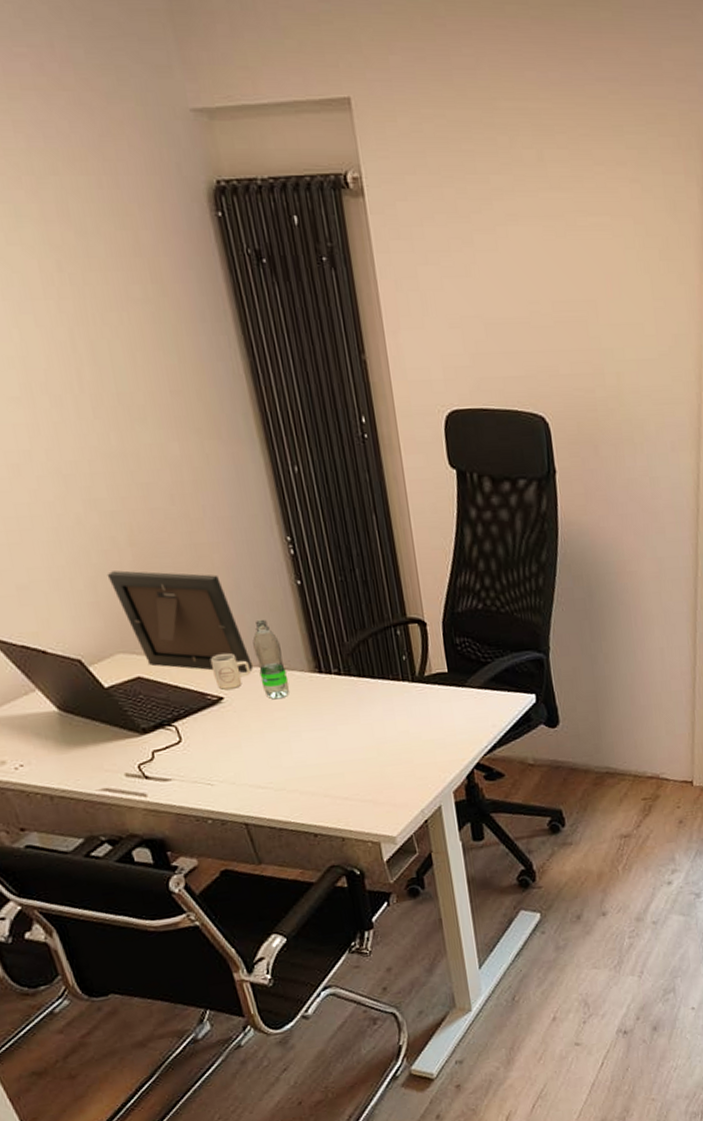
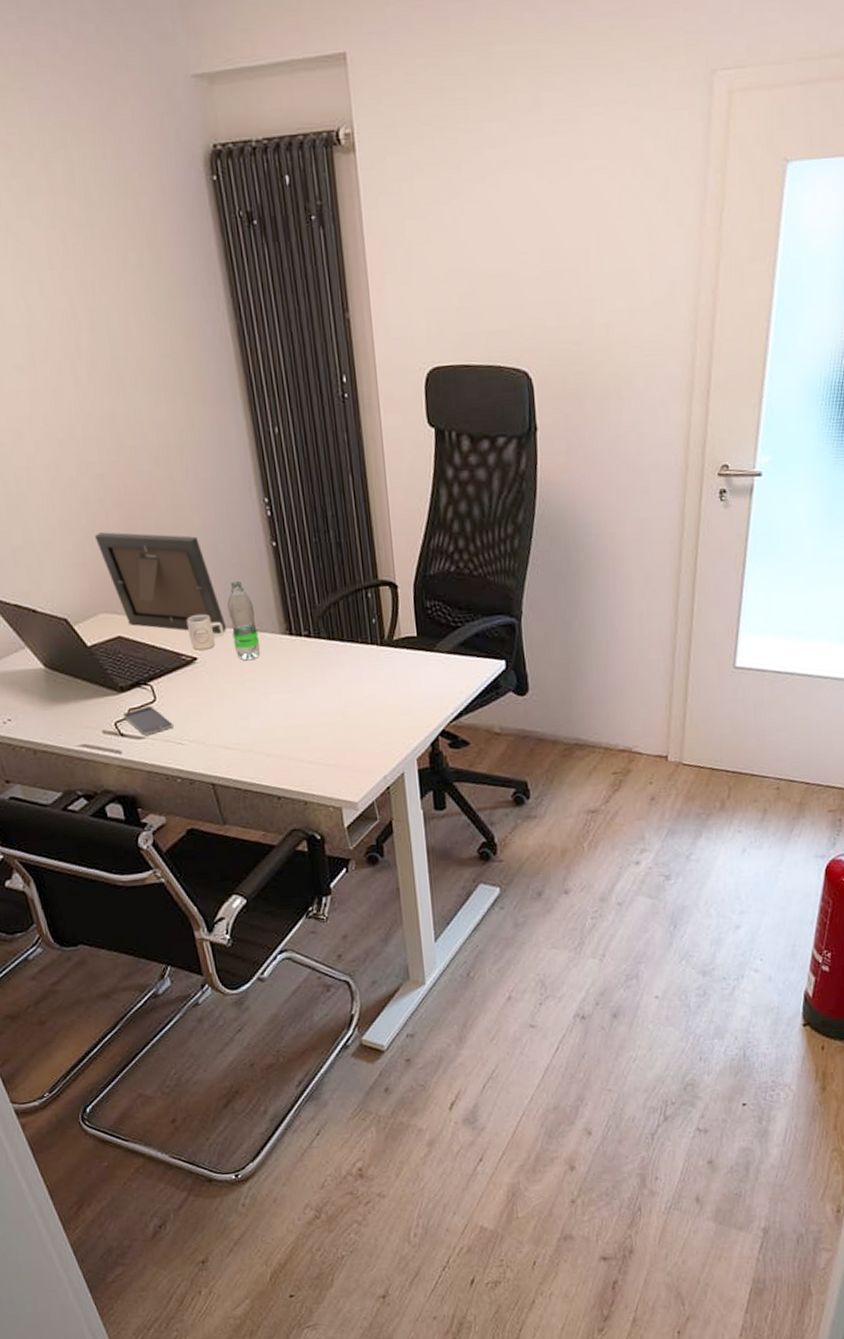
smartphone: none [146,747,201,778] -> present [123,706,173,736]

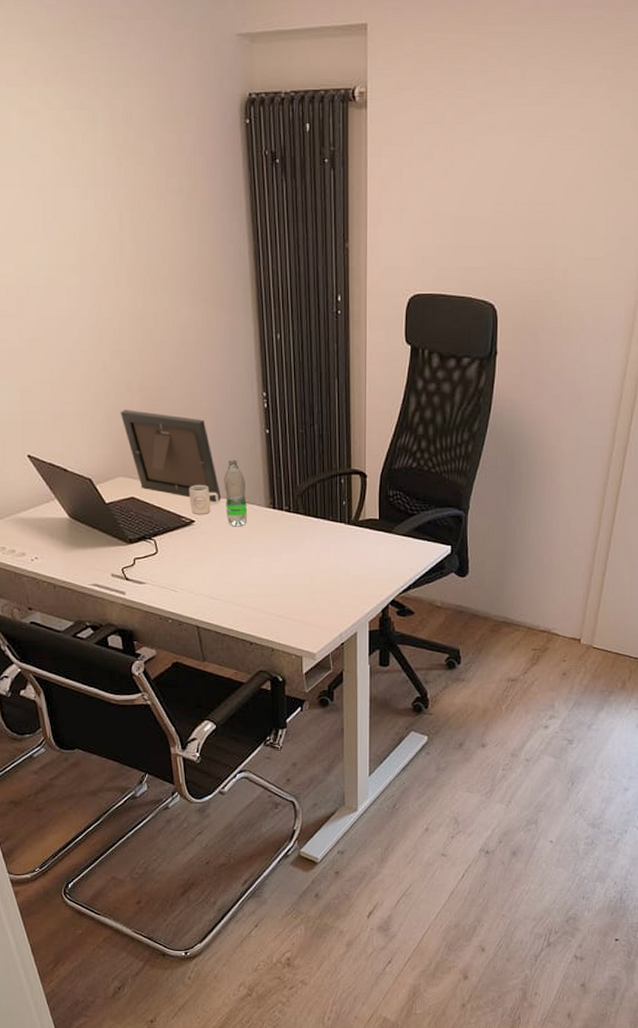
smartphone: present [123,706,173,736] -> none [129,557,170,582]

